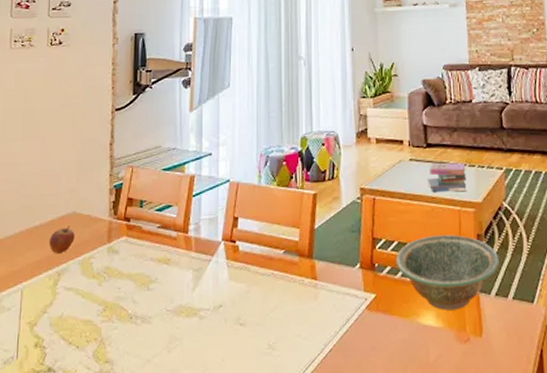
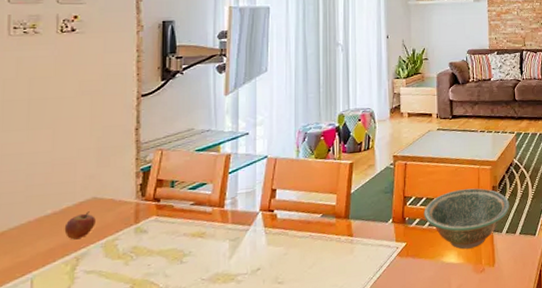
books: present [426,162,467,193] -> none [451,130,485,155]

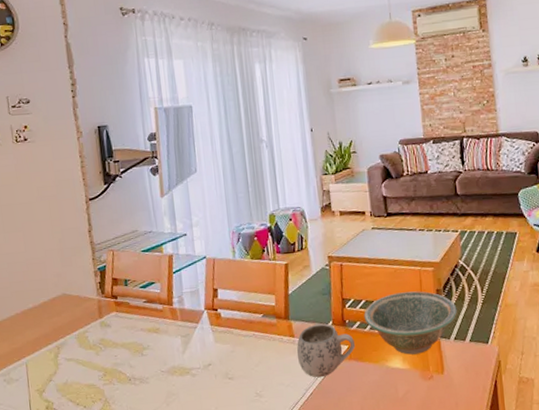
fruit: present [64,211,96,240] -> none [44,306,68,331]
mug: none [353,221,414,277] -> present [296,323,356,378]

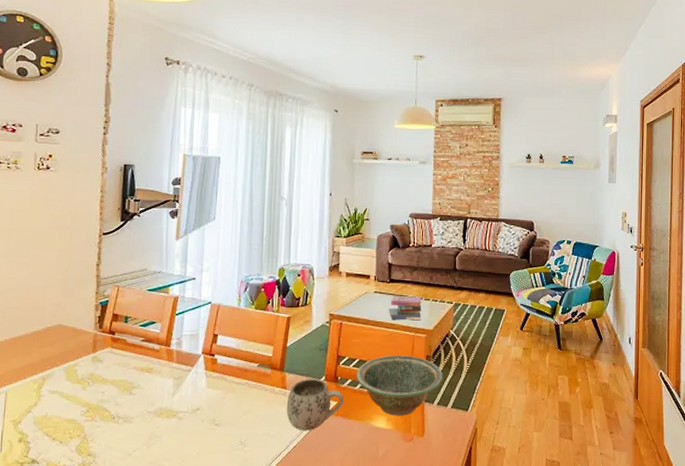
books: none [388,228,425,256] -> present [387,295,422,321]

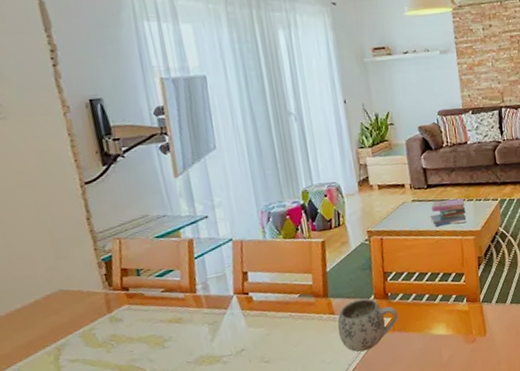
bowl: present [356,355,443,416] -> none [406,259,498,321]

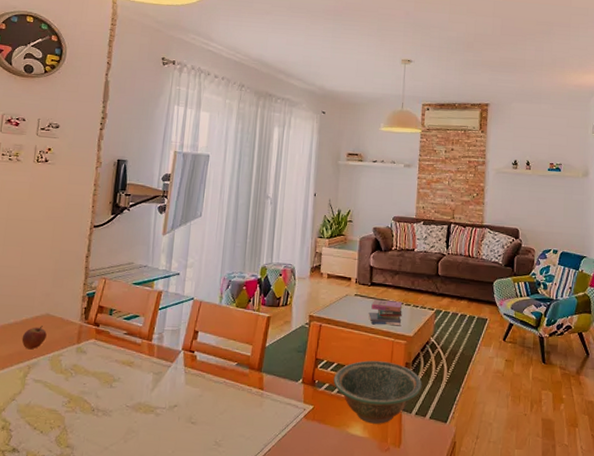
fruit: none [37,304,69,332] -> present [21,326,47,350]
mug: present [337,298,399,352] -> none [262,380,321,435]
bowl: none [406,259,498,321] -> present [333,360,422,424]

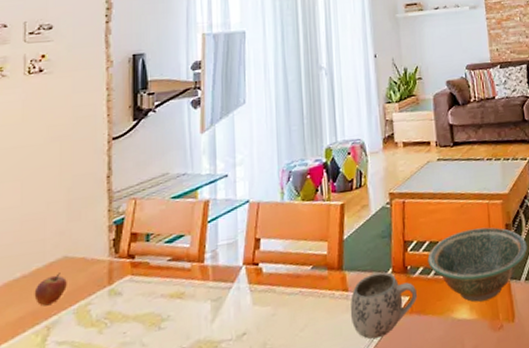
mug: none [262,380,321,435] -> present [350,272,418,340]
books: present [367,299,403,326] -> none [454,157,493,189]

